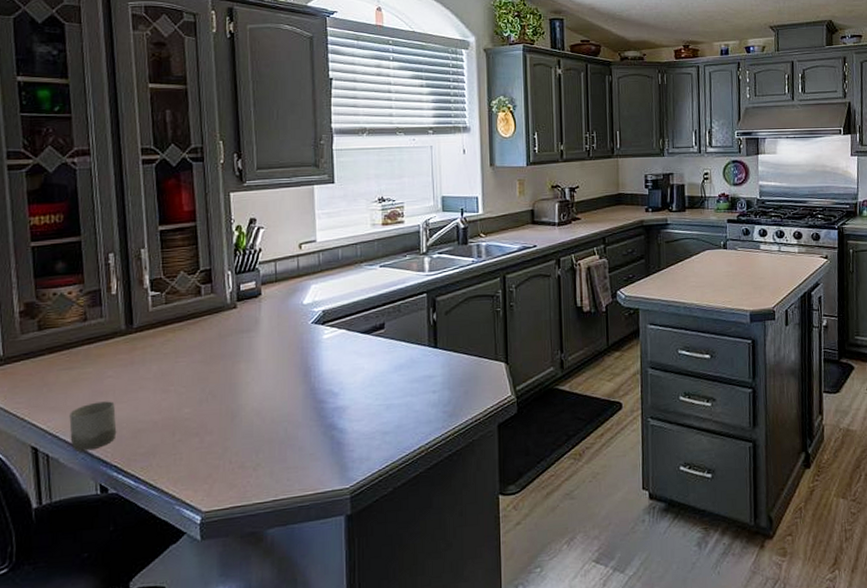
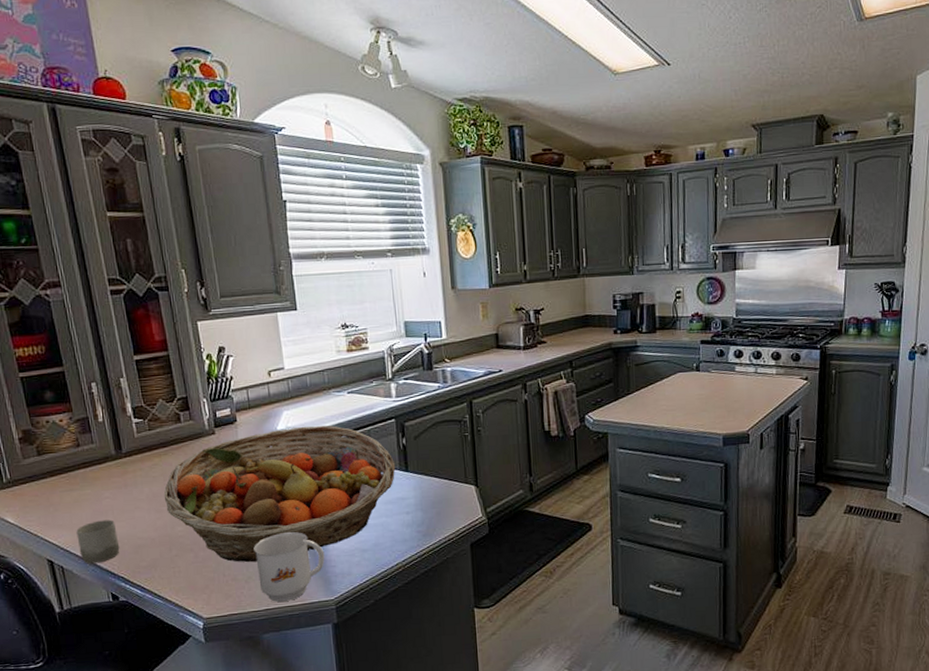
fruit basket: none [173,299,425,448] -> present [163,425,396,563]
mug: none [266,412,343,493] -> present [253,531,325,603]

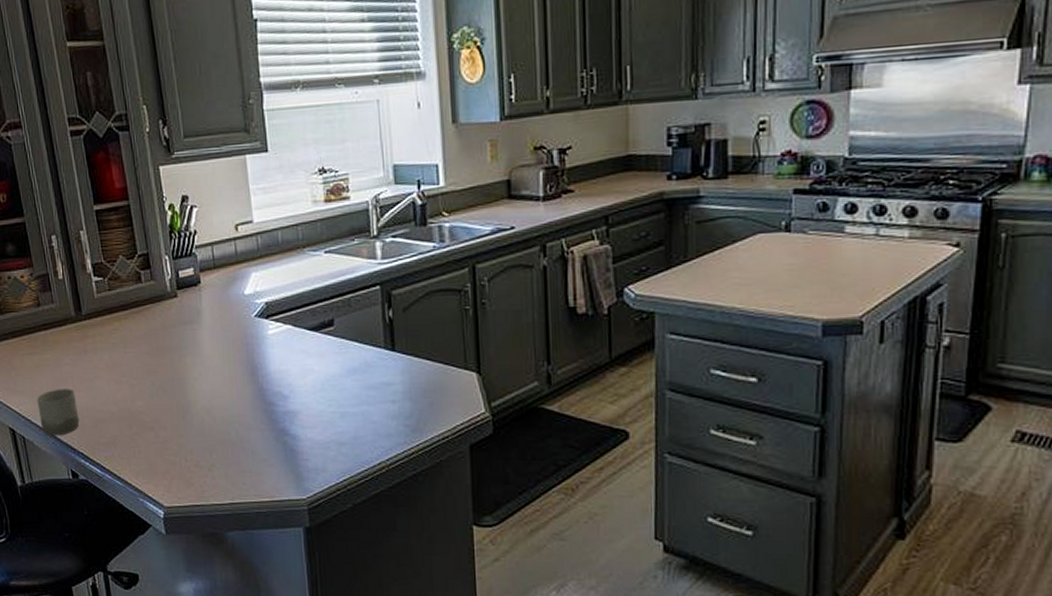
fruit basket: present [163,425,396,563] -> none [123,290,380,448]
mug: present [253,531,325,603] -> none [218,415,296,497]

